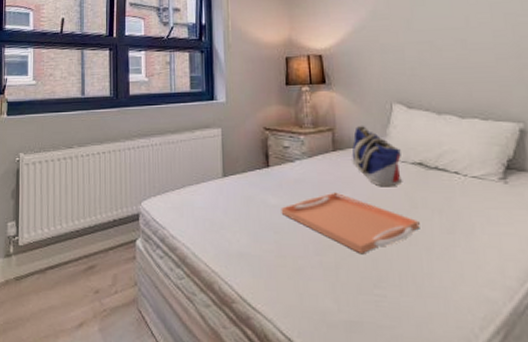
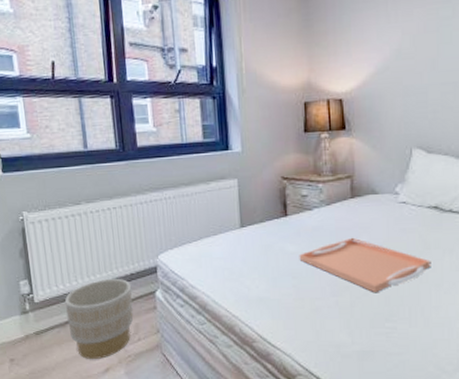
planter: none [48,224,113,311] -> present [65,278,134,359]
tote bag: present [350,125,403,187] -> none [368,171,418,231]

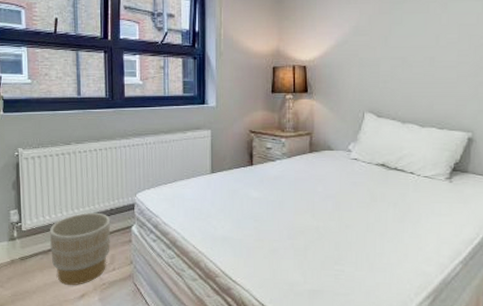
serving tray: present [299,237,431,293] -> none [261,187,377,239]

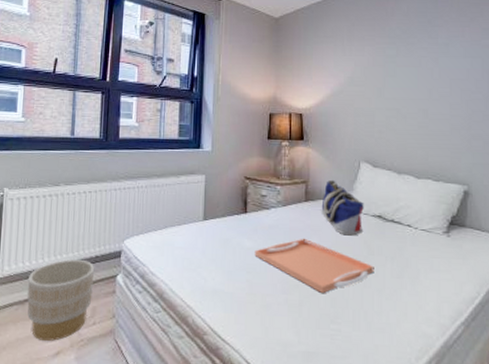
serving tray: none [261,187,377,239] -> present [254,238,374,294]
tote bag: none [324,130,368,184] -> present [320,179,364,236]

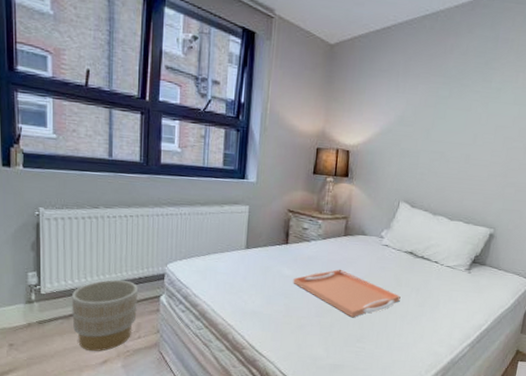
tote bag: present [320,179,364,236] -> none [357,216,398,269]

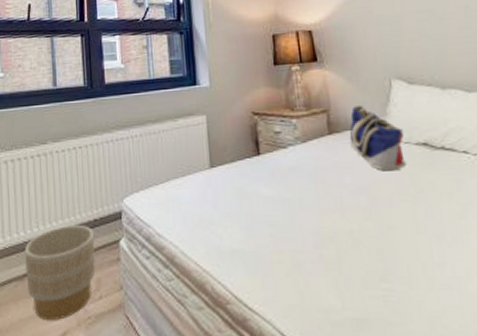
serving tray: present [293,269,401,318] -> none [275,178,428,246]
tote bag: none [357,216,398,269] -> present [348,104,407,172]

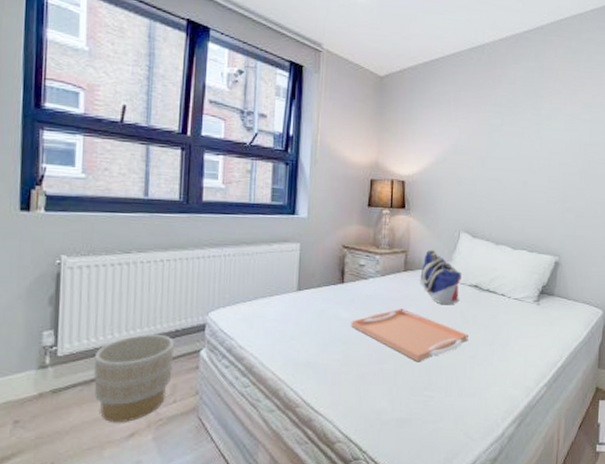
serving tray: none [275,178,428,246] -> present [351,308,468,363]

